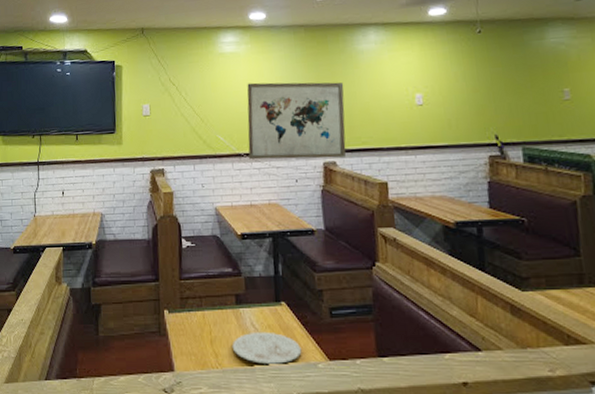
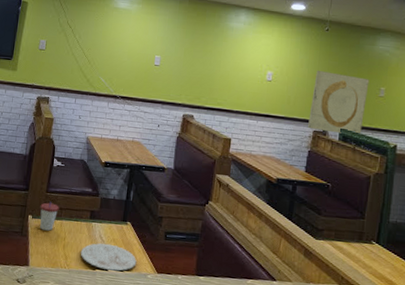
cup: none [175,290,198,326] -> present [40,202,59,231]
wall art: present [247,82,346,160] -> none [123,37,212,113]
wall art: none [476,80,552,155] -> present [308,71,369,134]

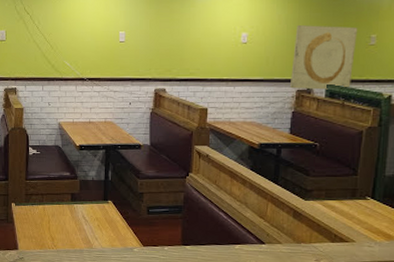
cup: present [40,202,59,231] -> none [21,189,40,216]
plate: present [80,243,137,271] -> none [65,222,122,248]

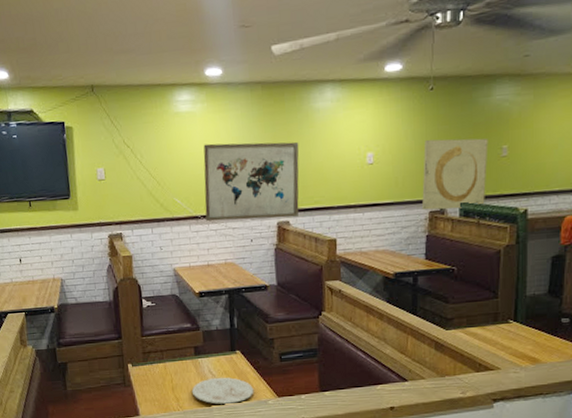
plate: none [65,222,122,248] -> present [191,377,254,404]
wall art: none [91,15,180,86] -> present [203,142,299,221]

